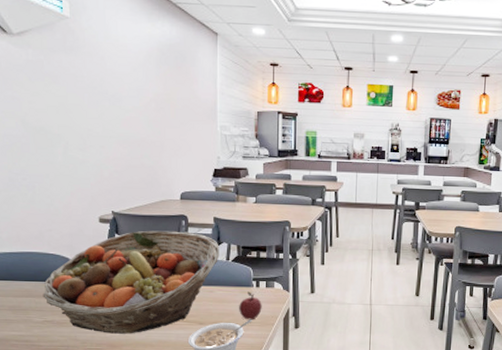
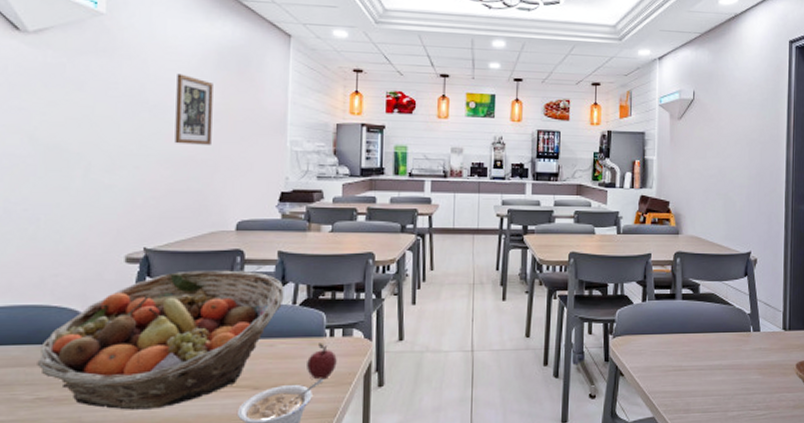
wall art: none [128,68,158,129] -> present [175,73,213,145]

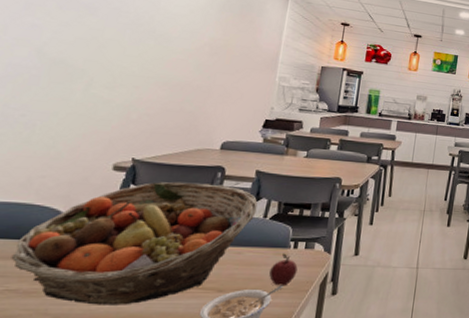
wall art: present [175,73,213,145] -> none [174,10,217,74]

